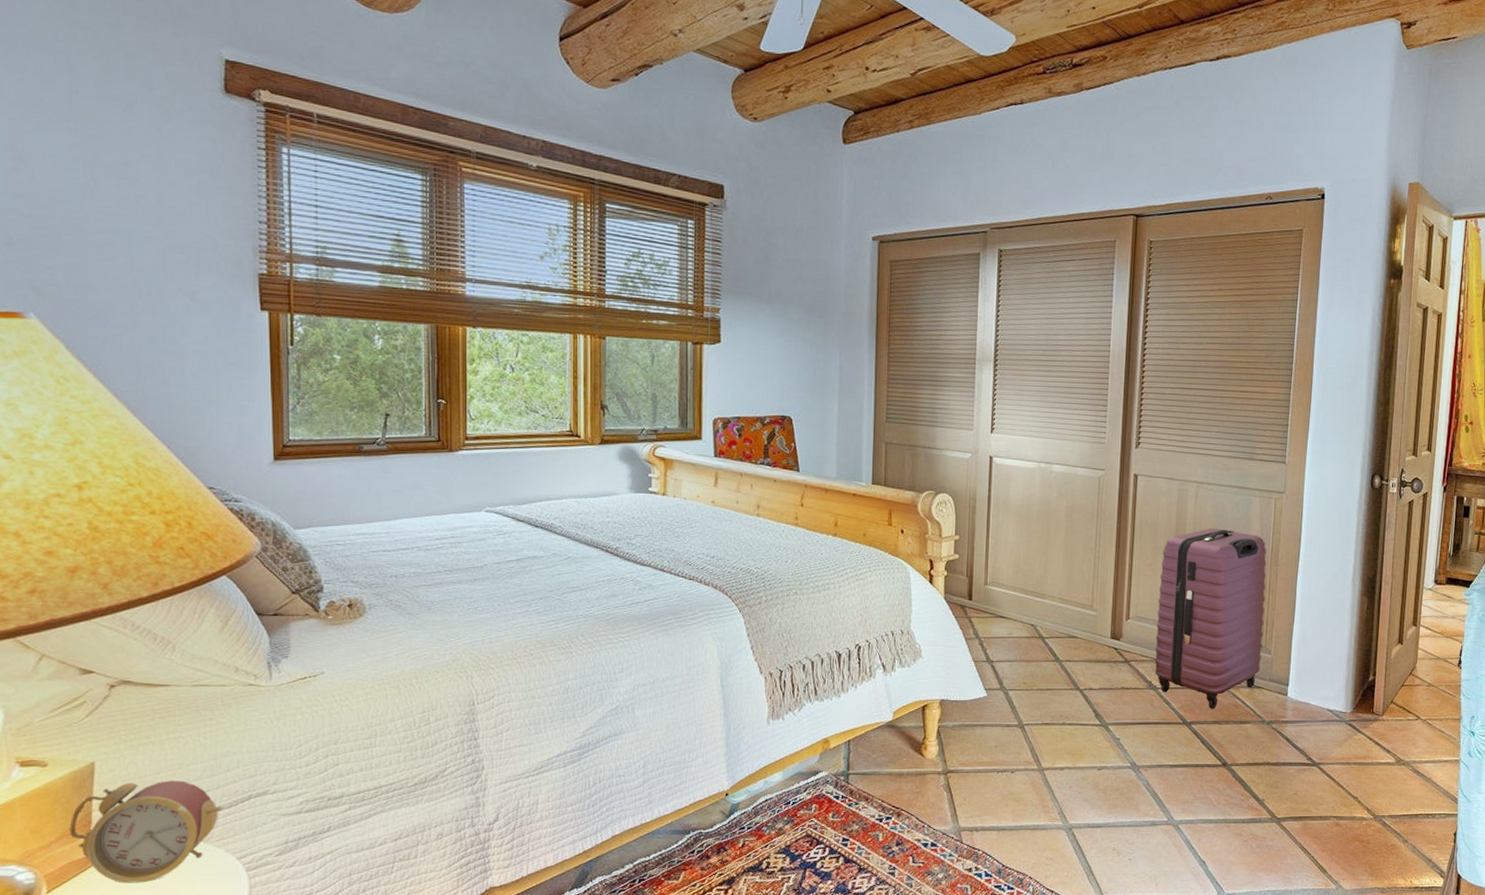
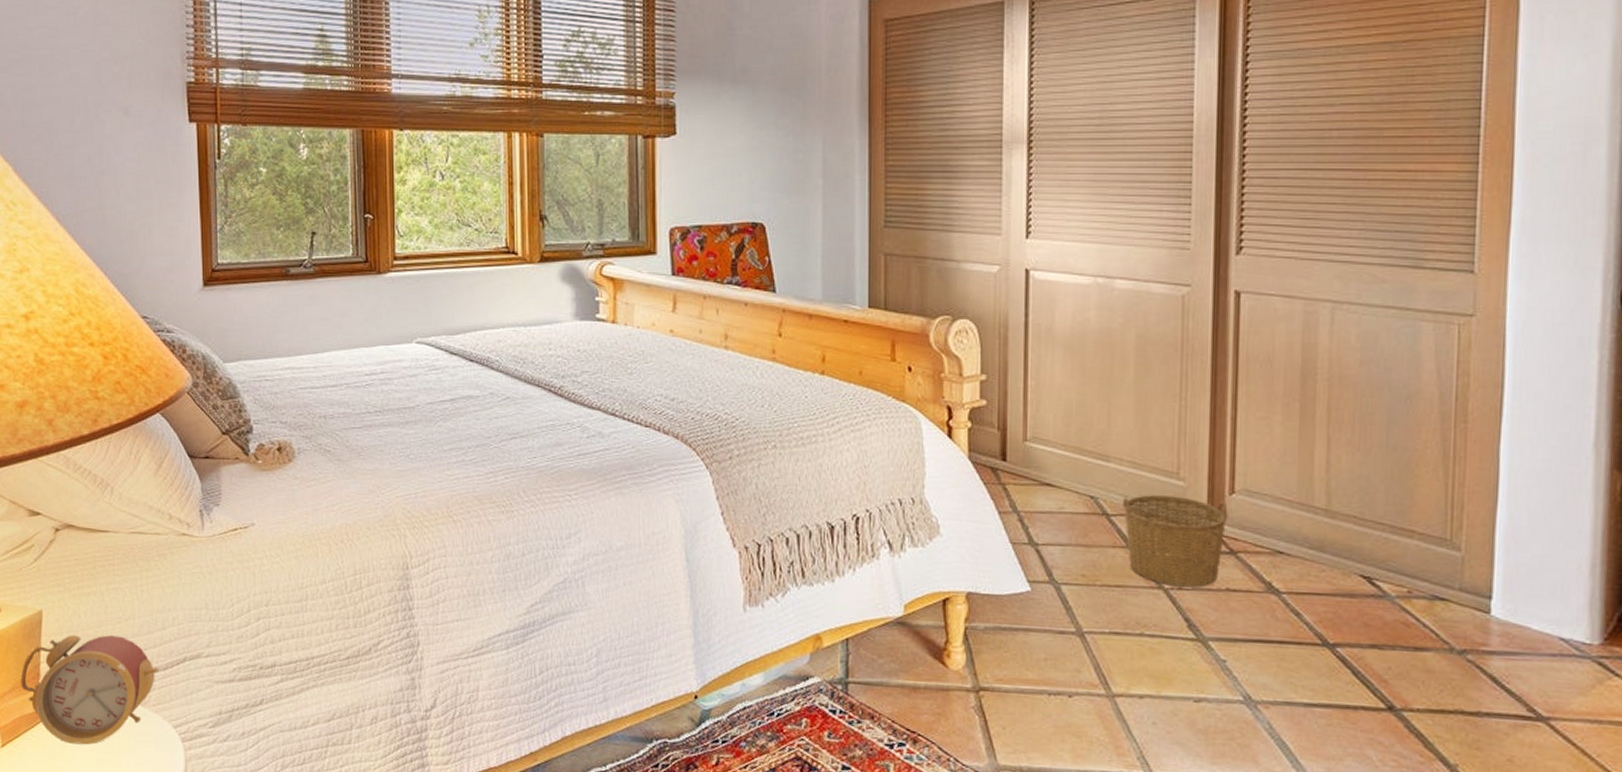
basket: none [1053,622,1125,688] -> present [1122,495,1228,588]
suitcase: present [1154,528,1267,710] -> none [1275,366,1448,628]

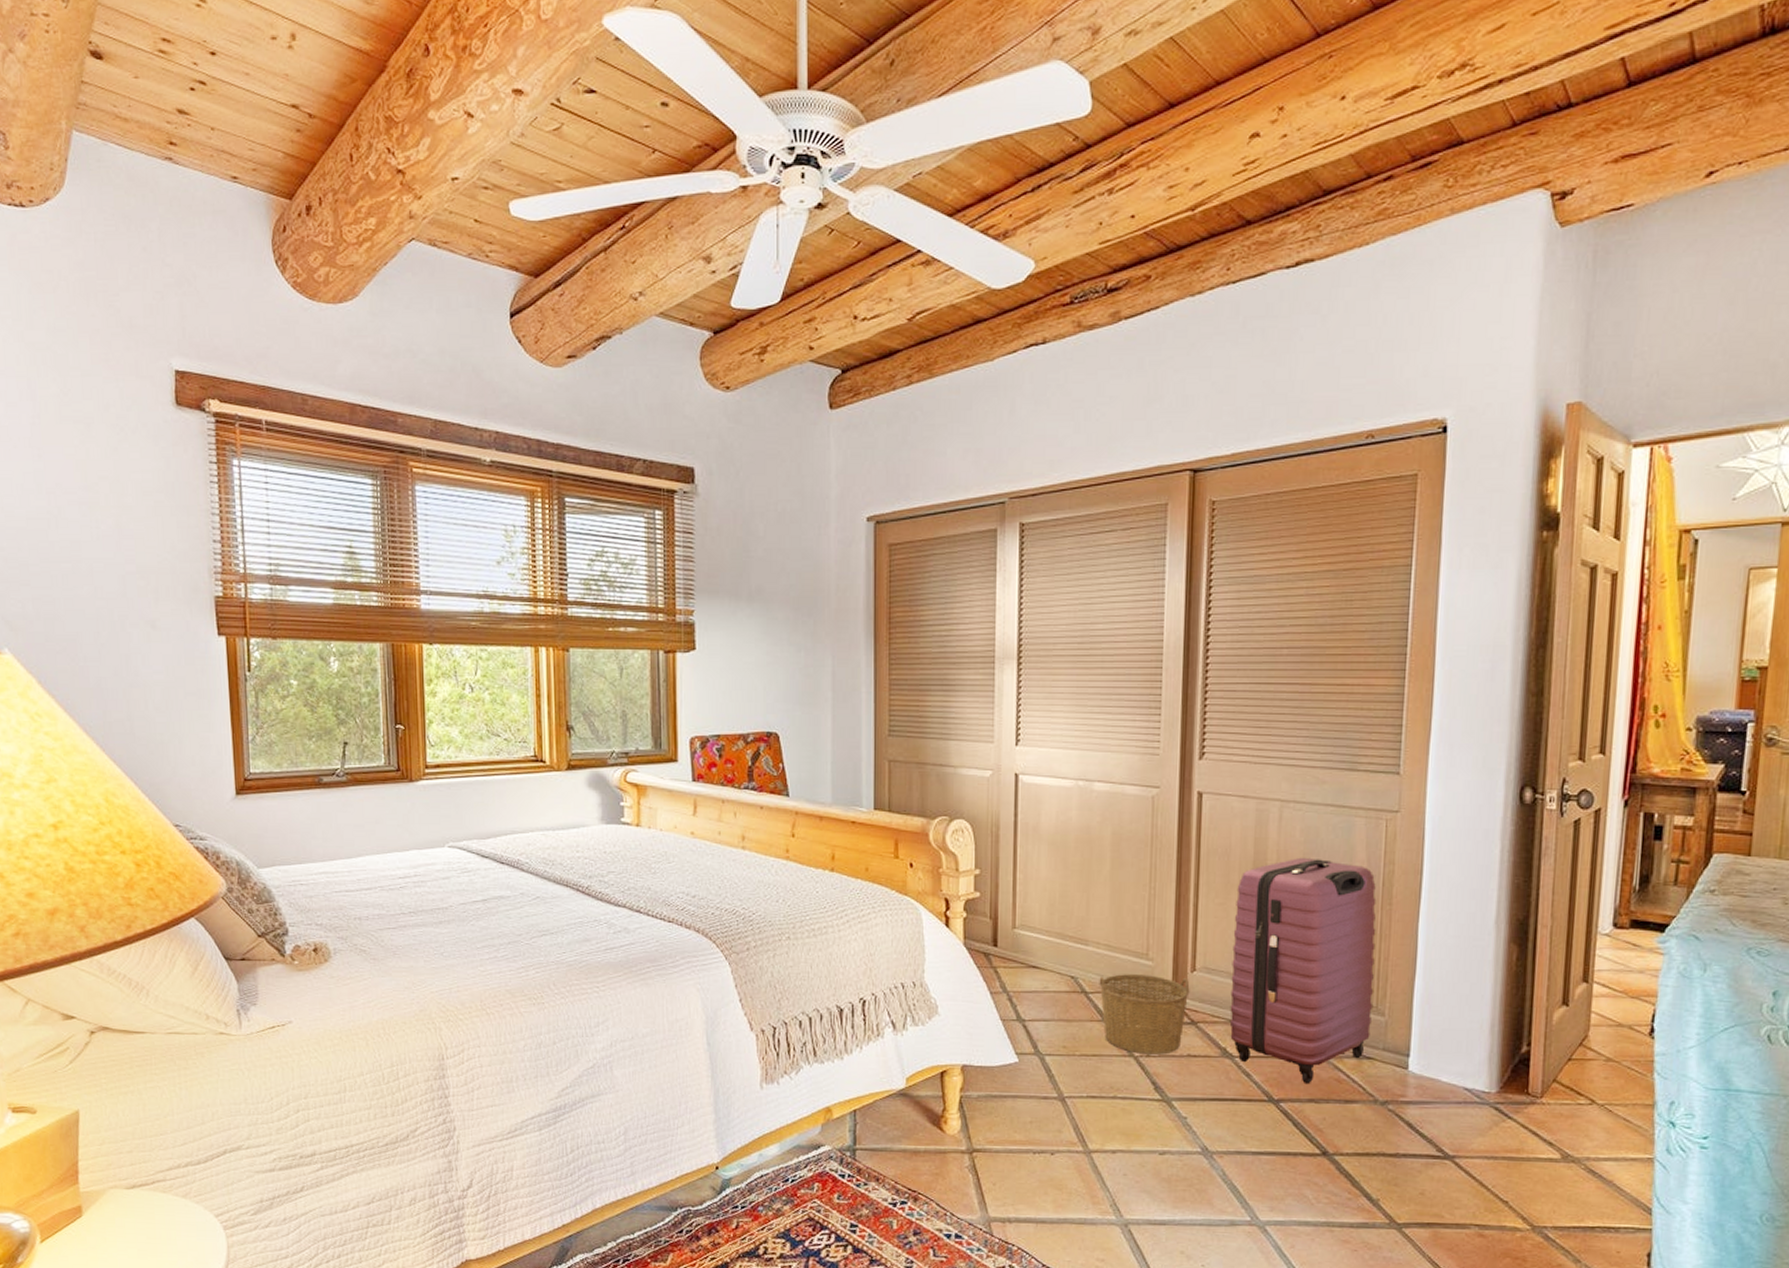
alarm clock: present [20,635,158,745] -> none [58,1131,199,1237]
suitcase: none [1275,366,1448,628] -> present [1229,857,1376,1085]

